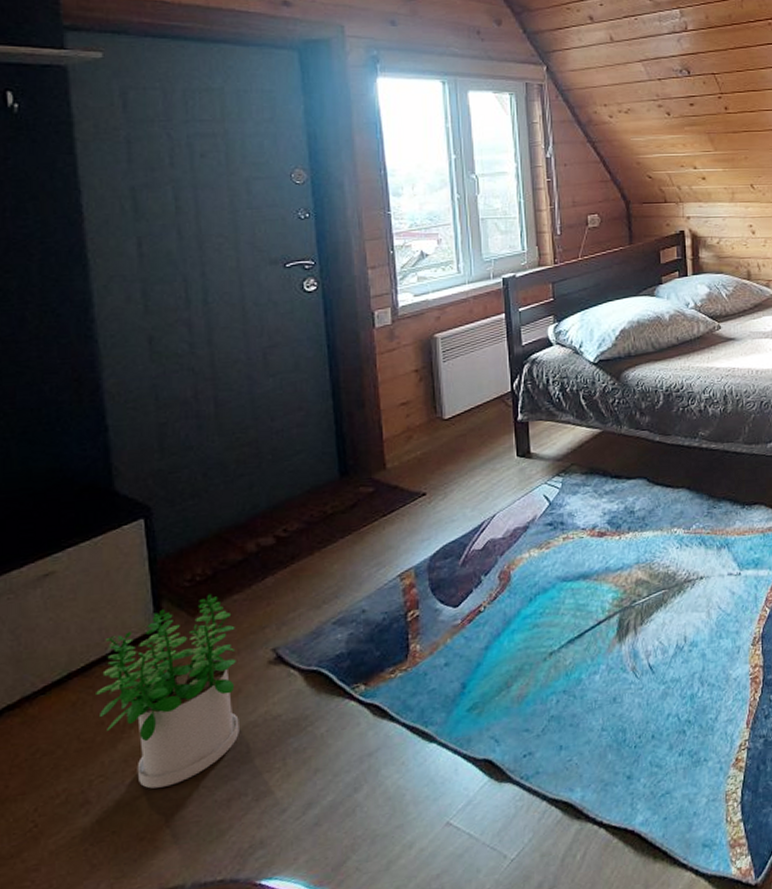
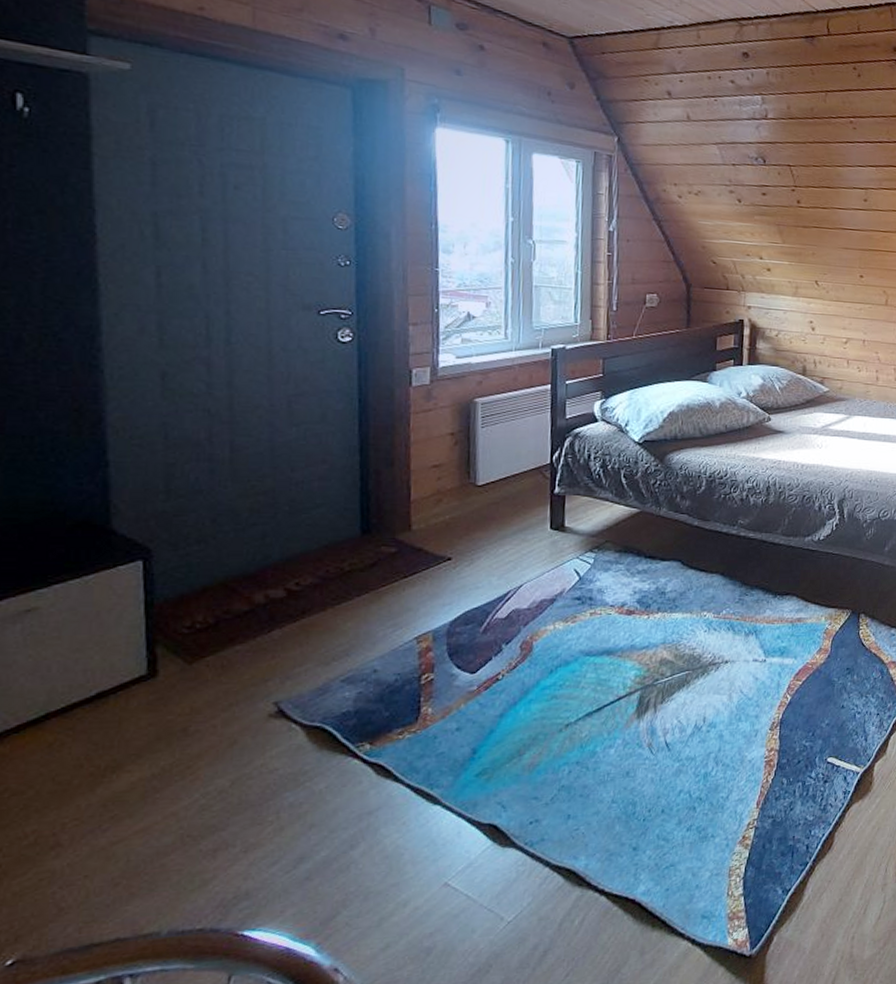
potted plant: present [96,594,239,789] -> none [76,643,235,835]

